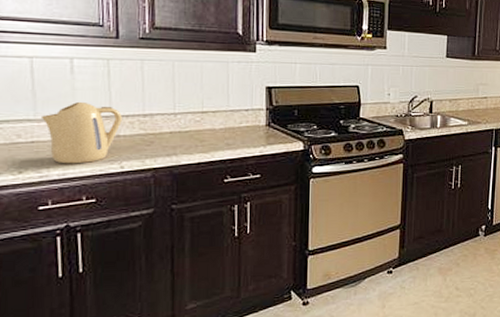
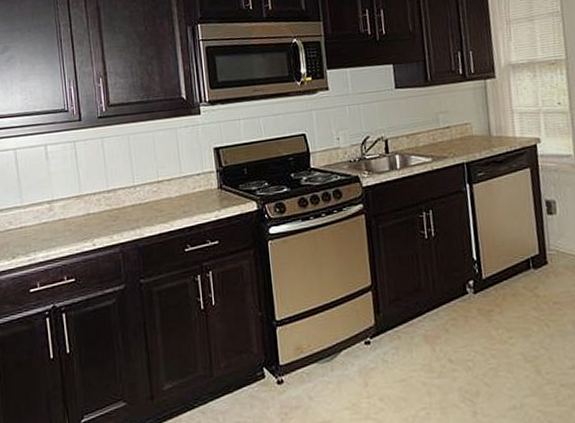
kettle: present [40,101,122,164] -> none [25,184,90,247]

